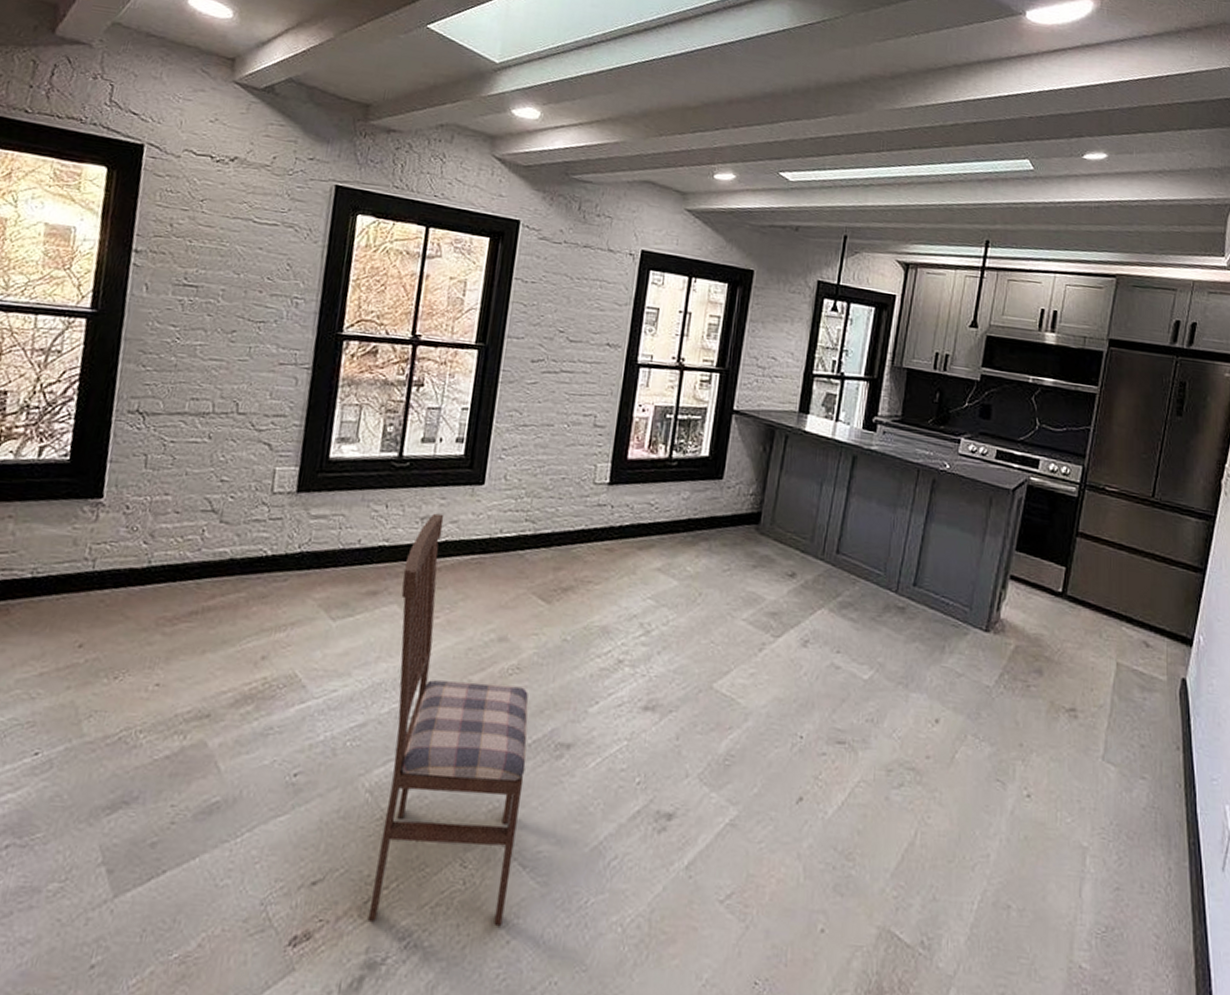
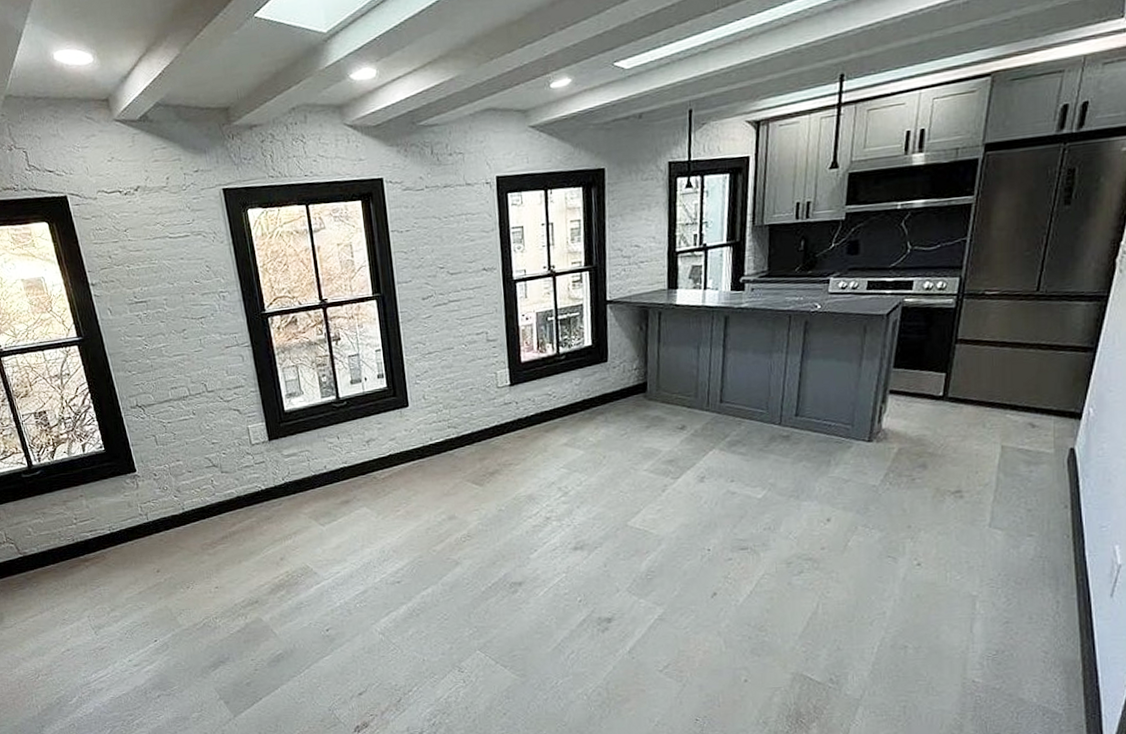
dining chair: present [367,513,529,925] -> none [363,435,498,712]

